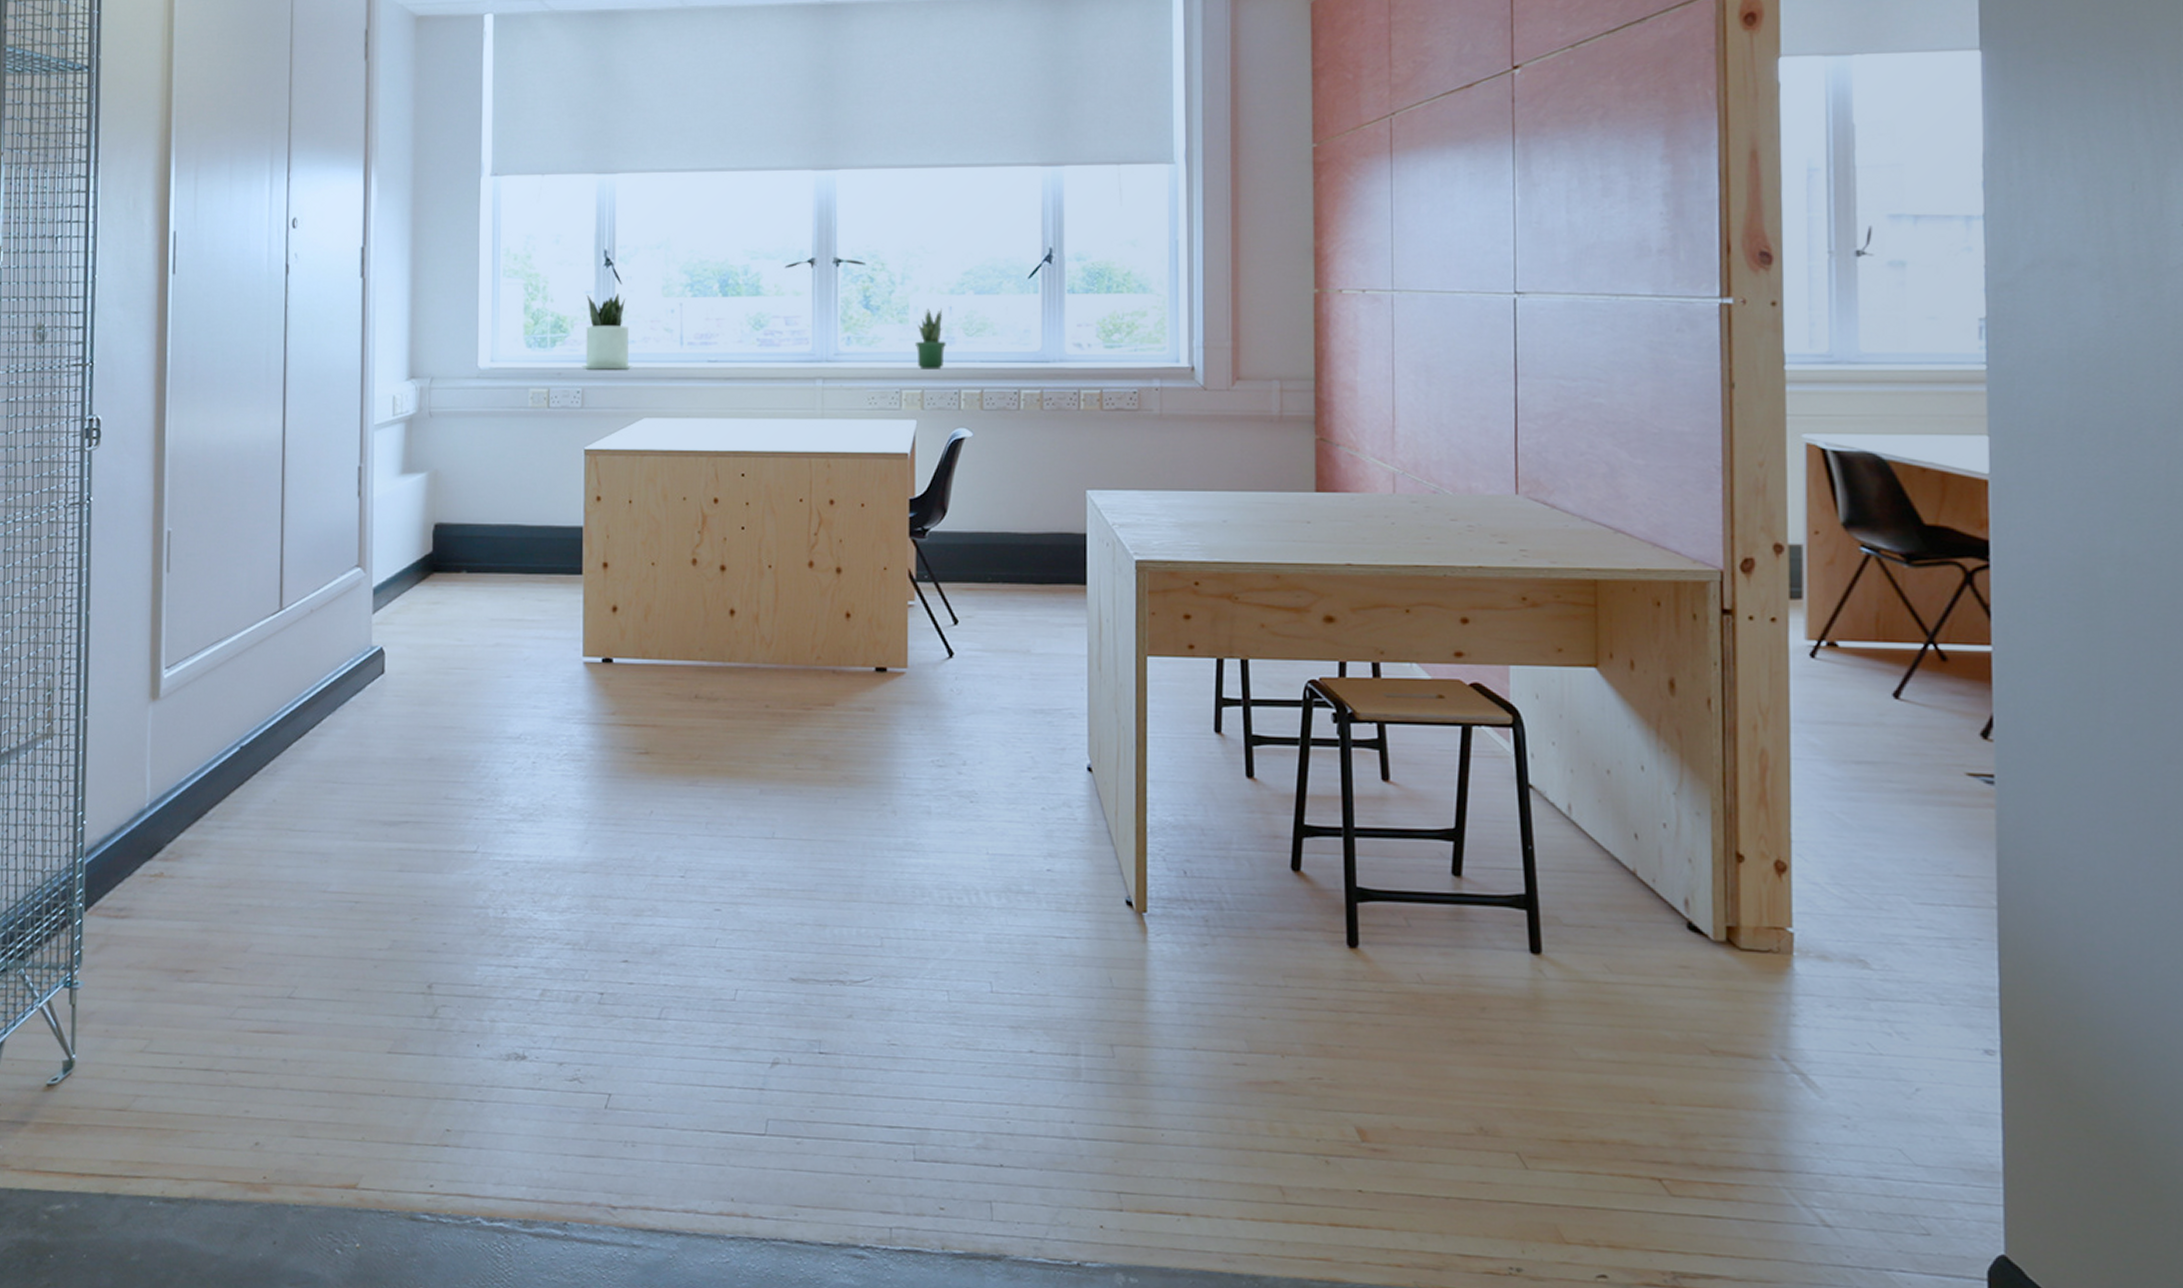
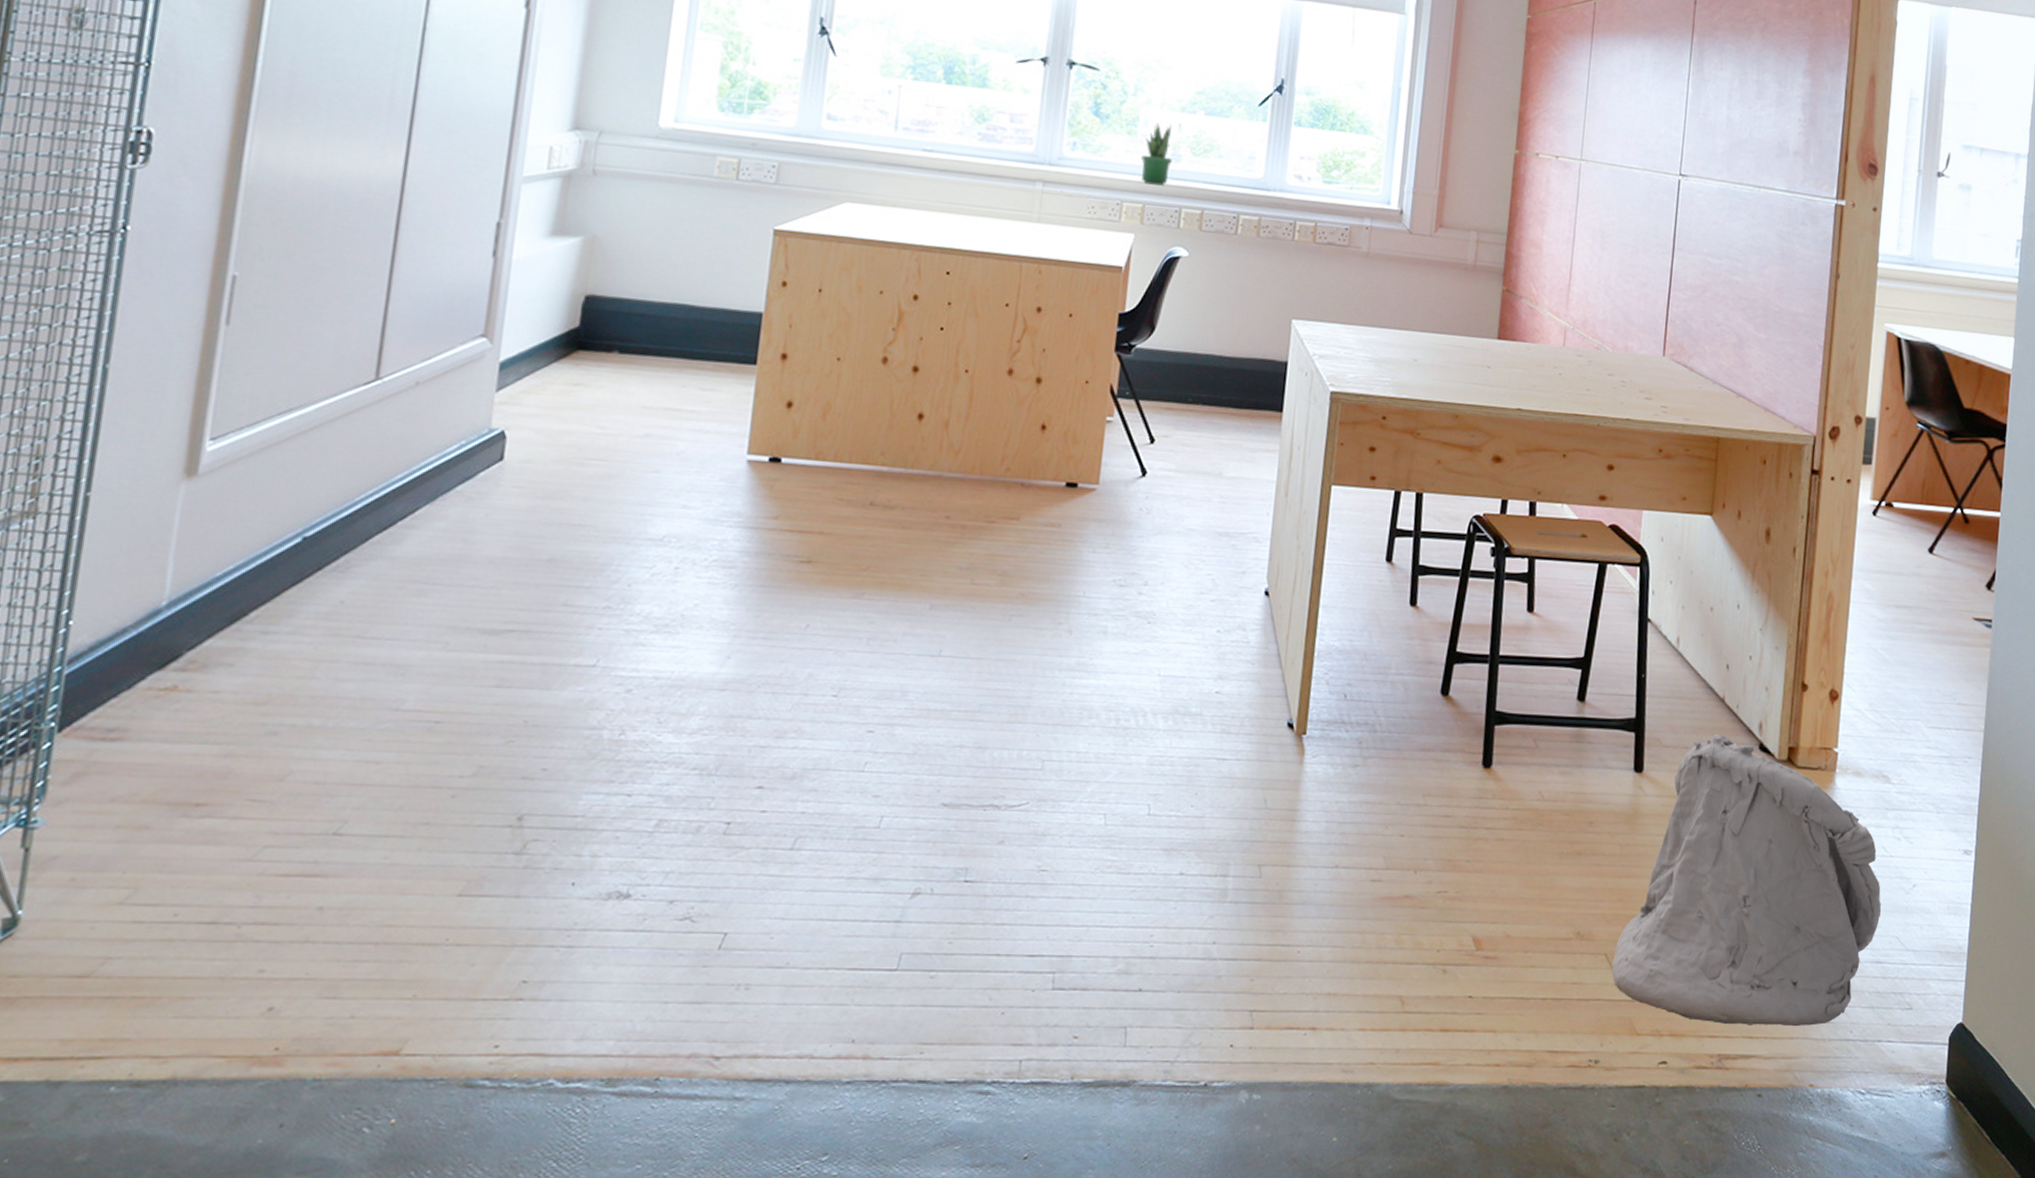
planter: present [582,292,634,371] -> none [780,63,840,150]
bag: none [1526,912,1875,1247] -> present [1611,734,1882,1027]

